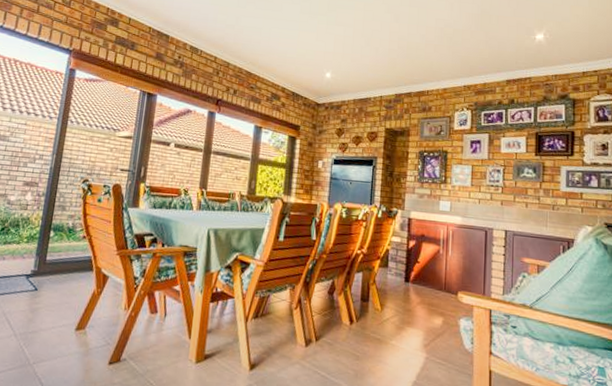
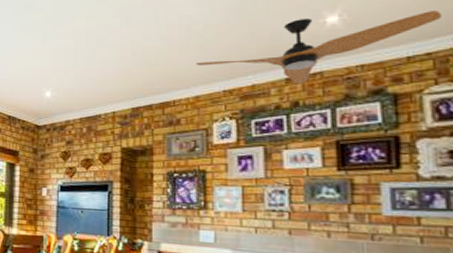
electric fan: none [446,33,605,86] -> present [196,11,443,85]

